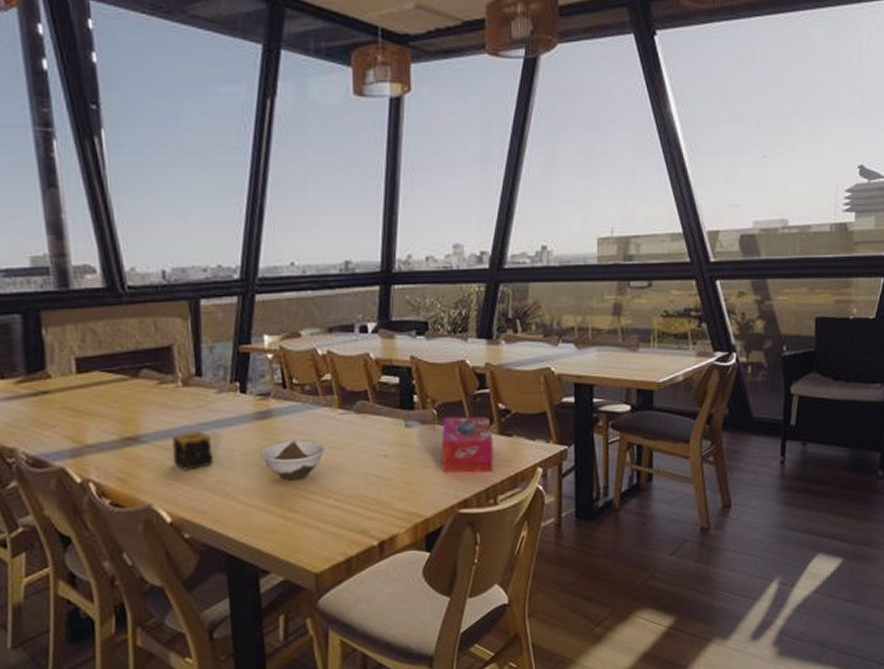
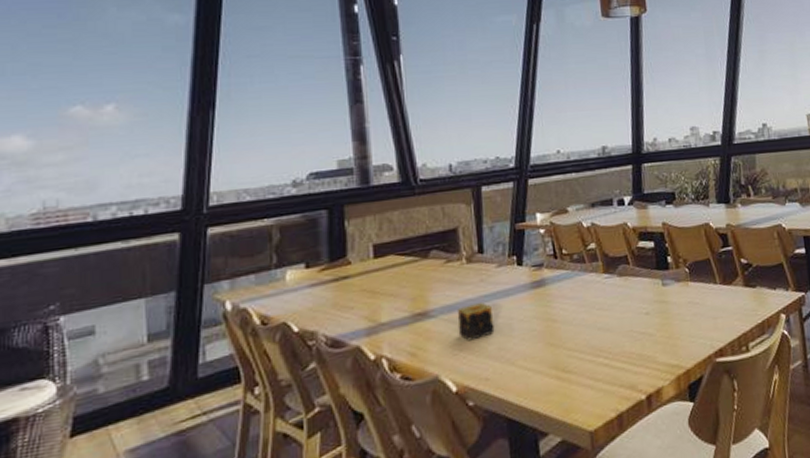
bowl: present [260,440,326,481] -> none [536,304,595,344]
tissue box: present [442,416,493,474] -> none [694,271,743,325]

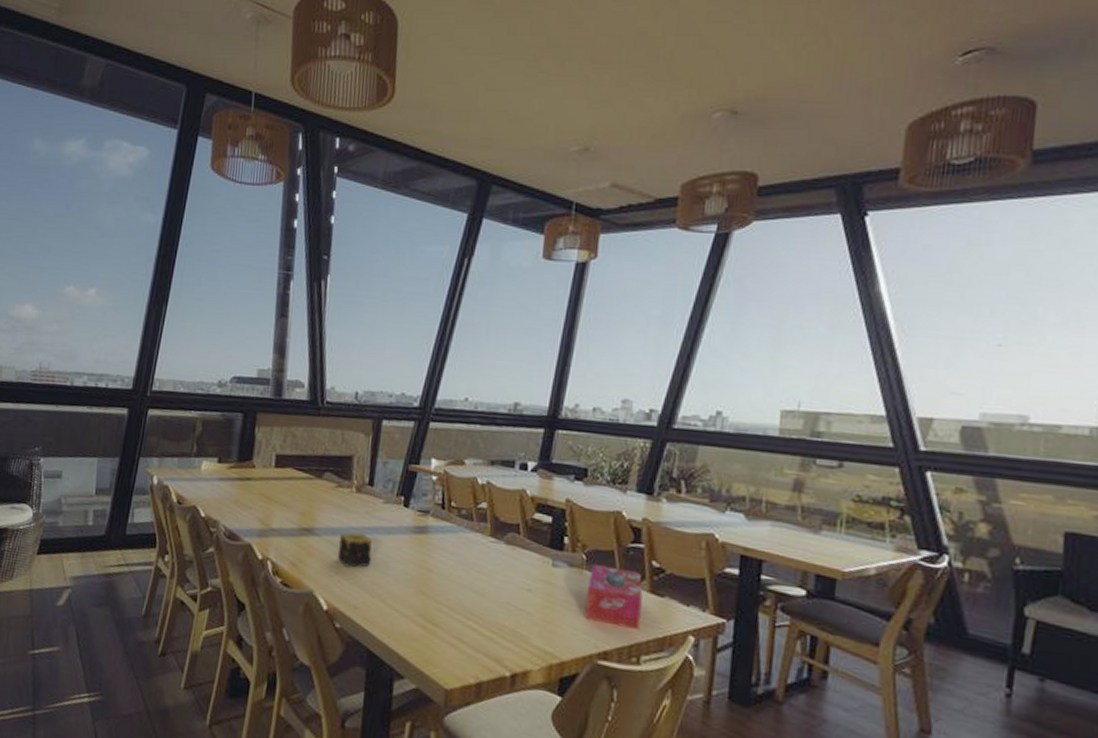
tissue box: none [694,271,743,325] -> present [585,564,643,629]

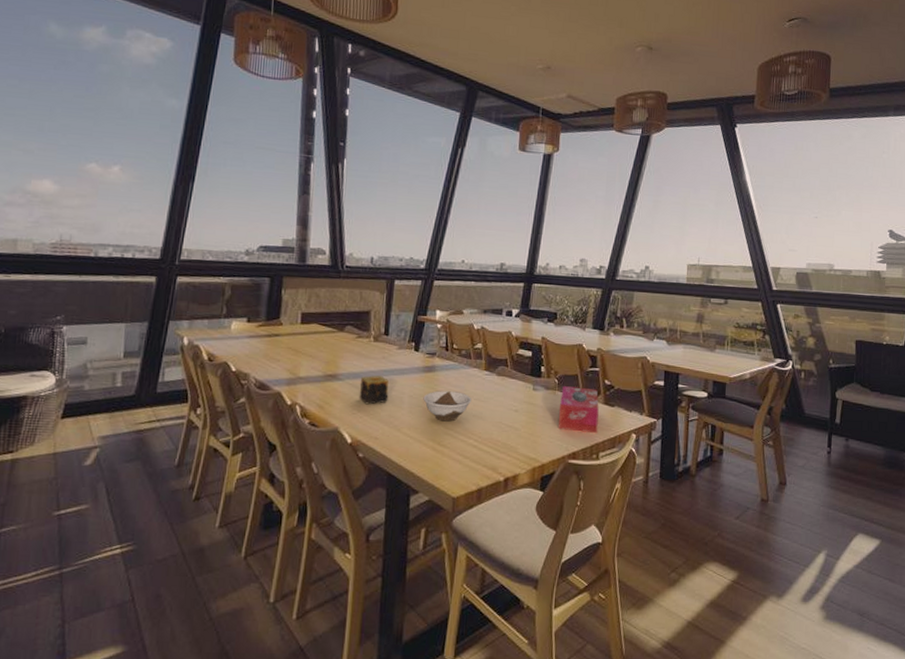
bowl: none [412,557,473,597] -> present [423,391,472,422]

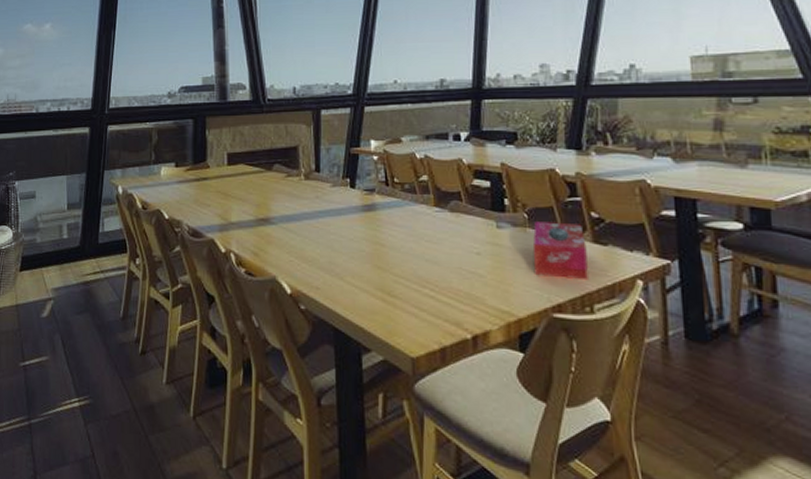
candle: present [359,375,390,405] -> none [294,218,327,251]
bowl: present [423,391,472,422] -> none [365,232,423,268]

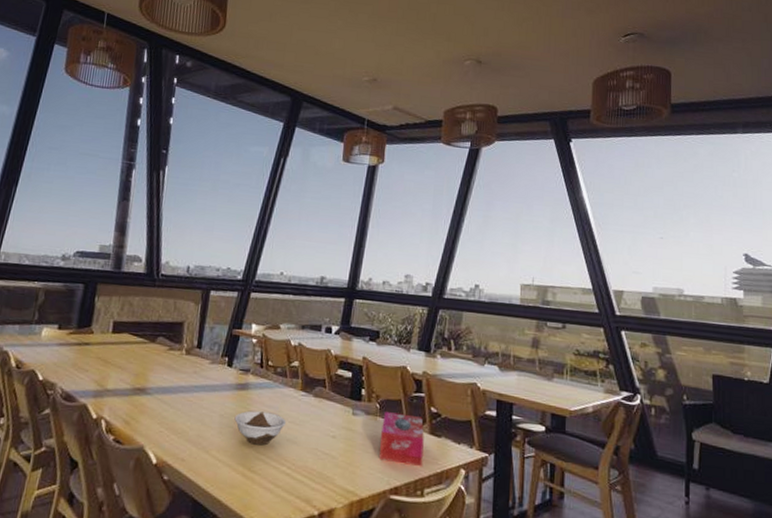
bowl: none [365,232,423,268] -> present [234,411,287,446]

